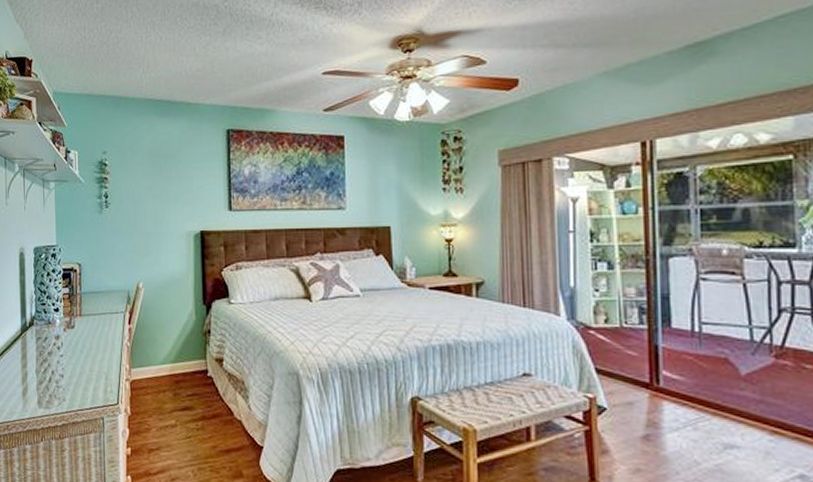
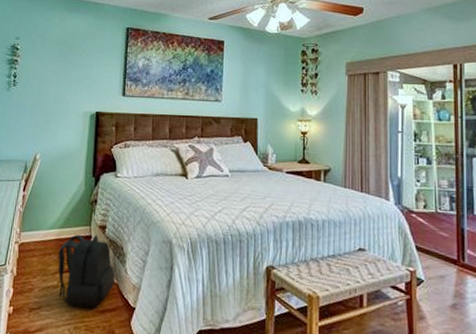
backpack: none [174,368,239,448] -> present [58,234,115,308]

